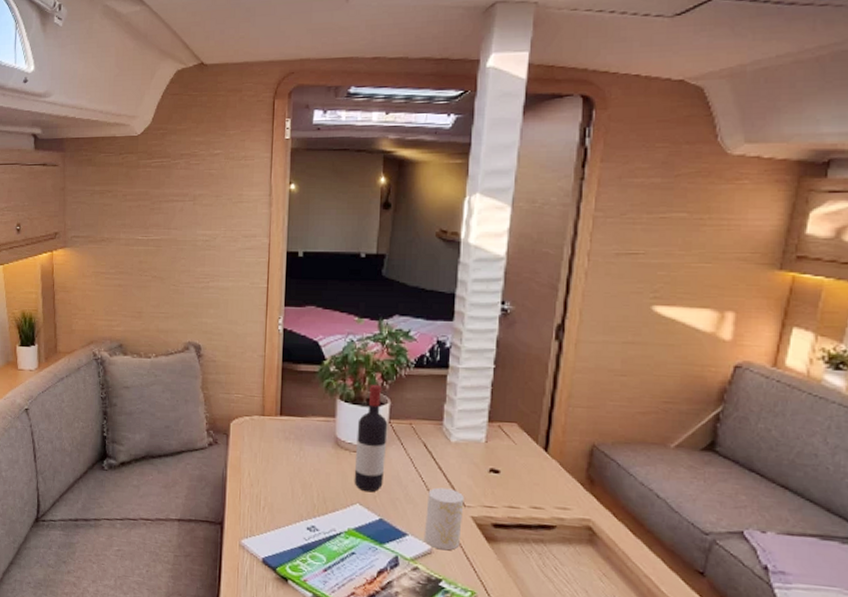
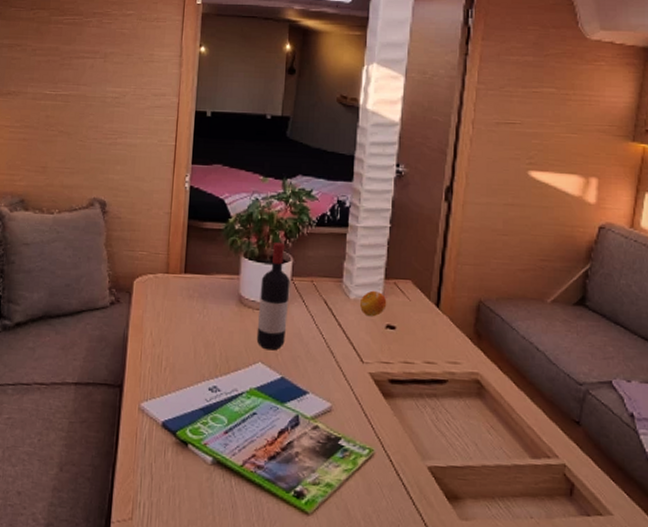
cup: present [423,487,465,551] -> none [323,344,363,408]
fruit: none [461,433,491,461] -> present [359,290,387,317]

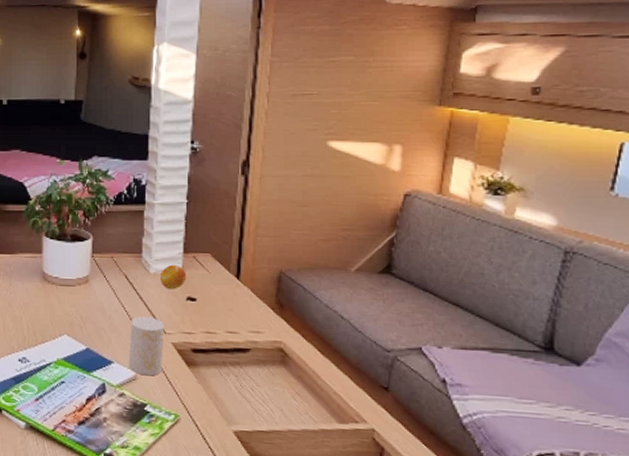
wine bottle: present [256,241,291,351] -> none [61,221,91,323]
cup: none [323,344,363,408] -> present [128,316,165,376]

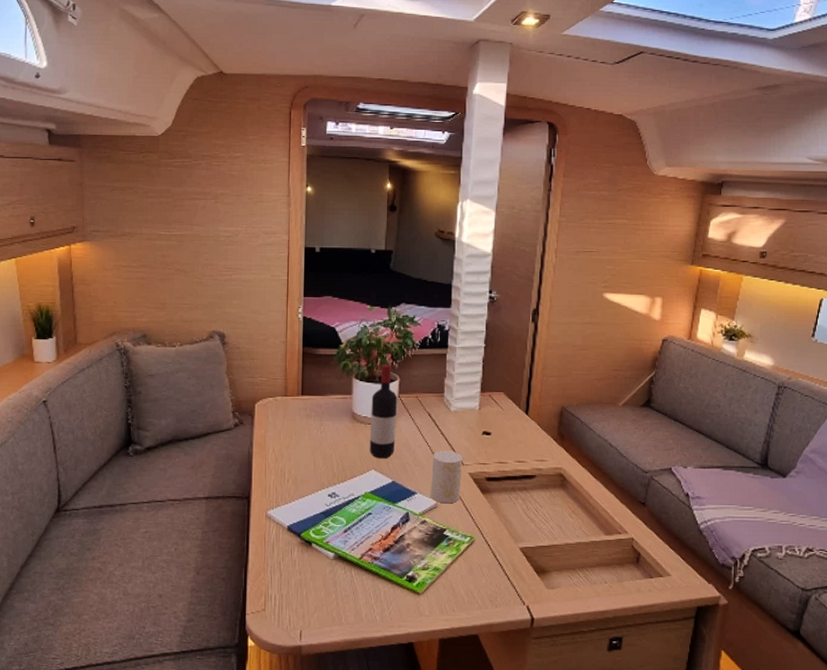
wine bottle: none [61,221,91,323] -> present [369,363,398,459]
fruit: present [159,264,187,290] -> none [459,402,483,425]

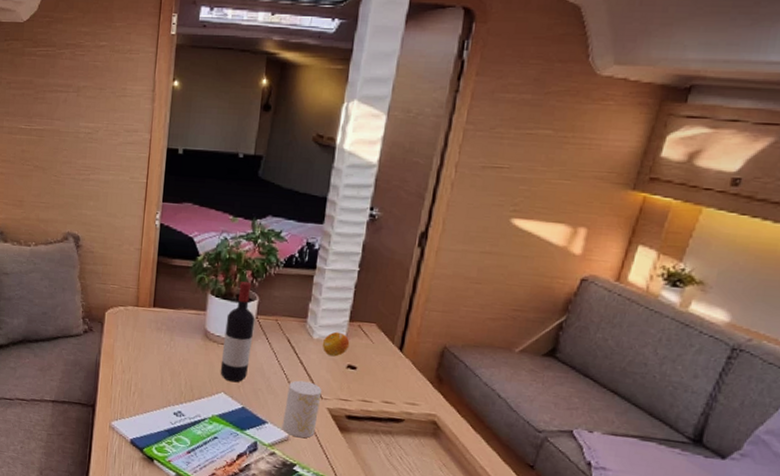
fruit: none [459,402,483,425] -> present [322,331,350,357]

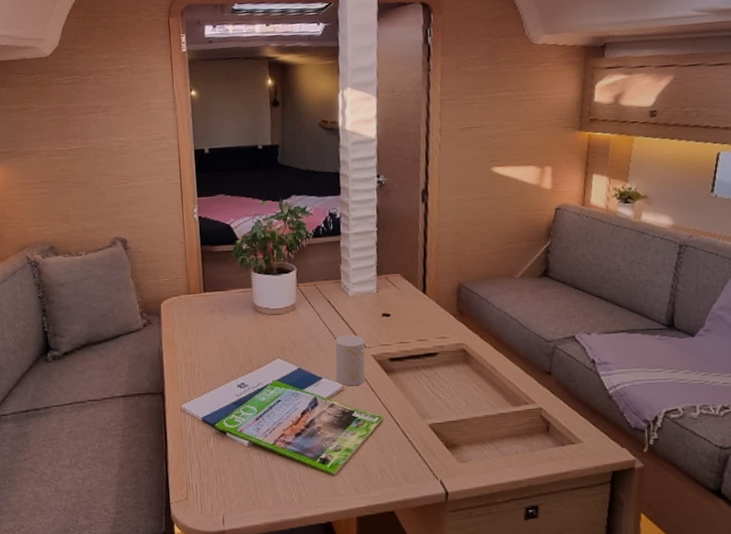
wine bottle: present [220,281,255,383] -> none [271,255,298,348]
fruit: present [322,331,350,357] -> none [357,286,381,309]

